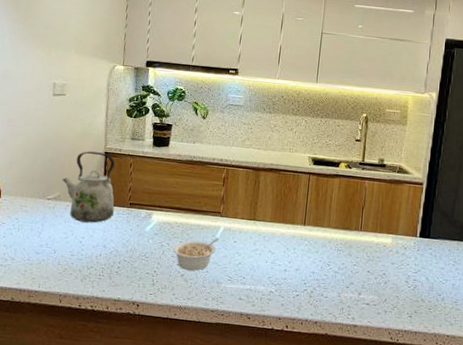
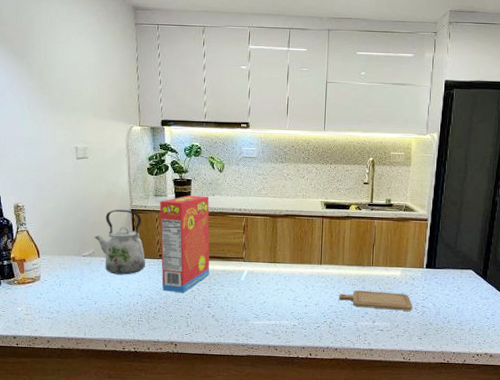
cereal box: none [129,141,190,247] -> present [160,195,210,292]
legume: present [173,238,219,271] -> none [203,281,244,311]
chopping board: none [321,257,404,284] -> present [338,290,413,311]

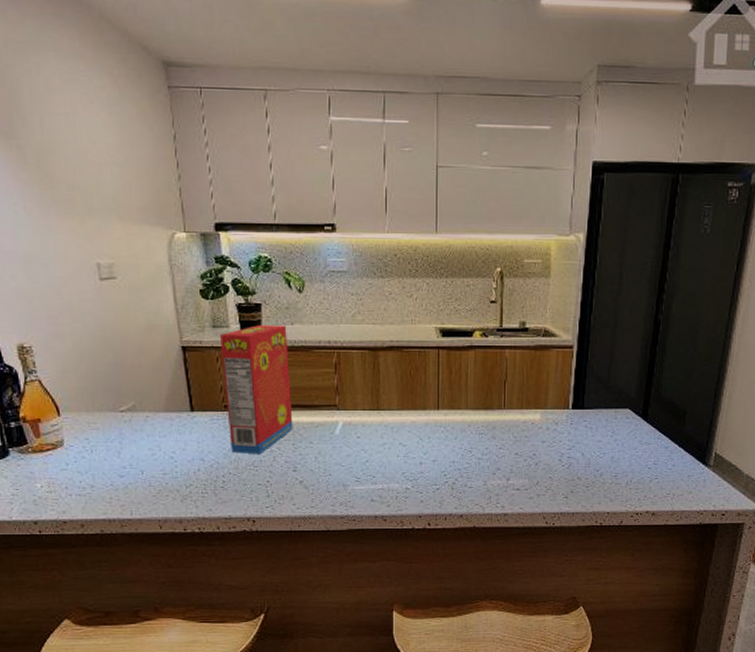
kettle: present [94,209,146,275] -> none [133,347,207,434]
chopping board: present [338,290,413,311] -> none [462,441,557,464]

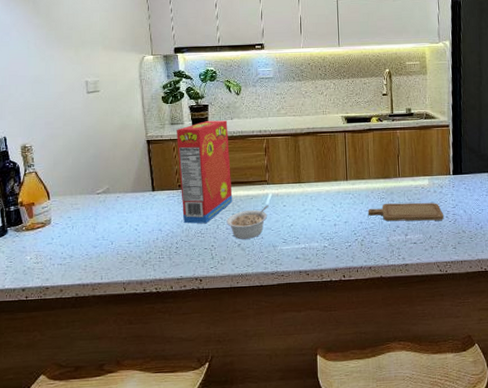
legume: none [285,435,339,475] -> present [226,205,269,239]
chopping board: none [462,441,557,464] -> present [367,202,444,222]

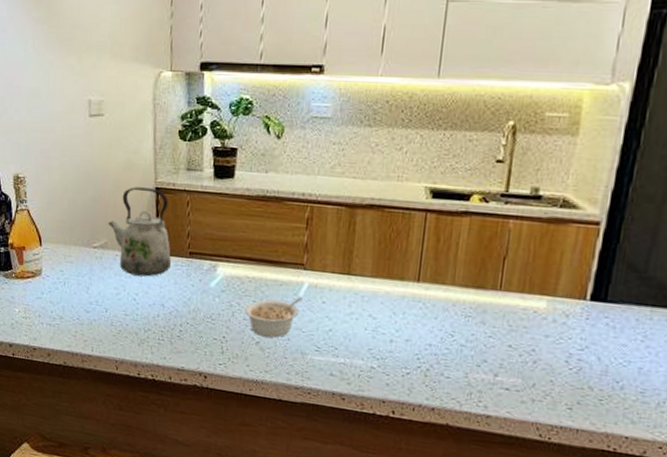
kettle: none [108,141,165,211] -> present [107,187,172,277]
cereal box: present [177,120,233,224] -> none [191,171,261,307]
chopping board: present [367,202,444,222] -> none [442,325,563,365]

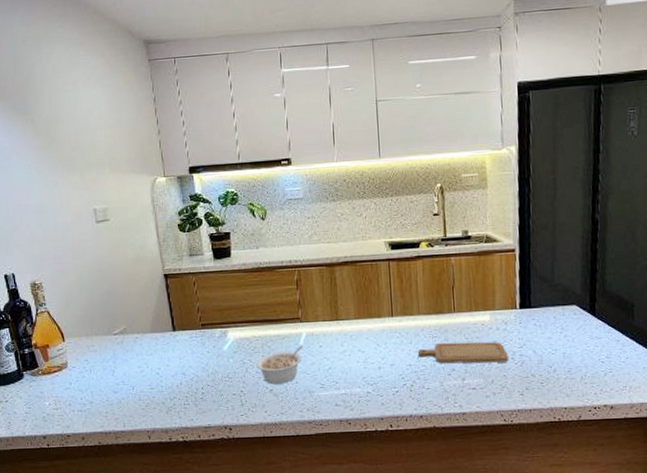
kettle: present [107,187,172,277] -> none [124,275,187,353]
chopping board: none [442,325,563,365] -> present [417,341,509,364]

